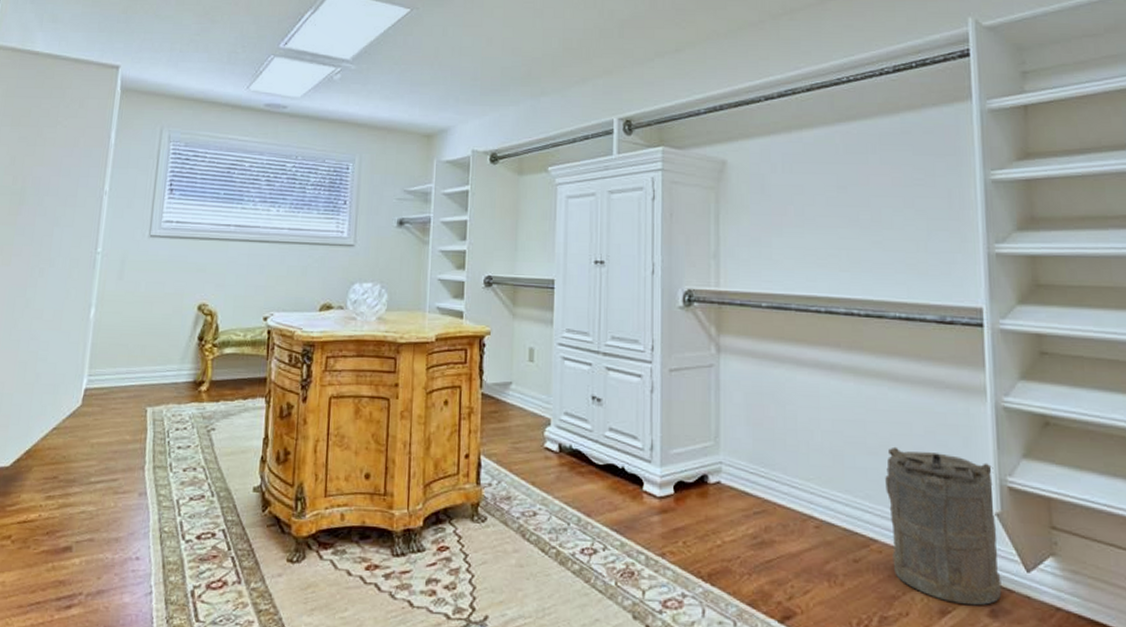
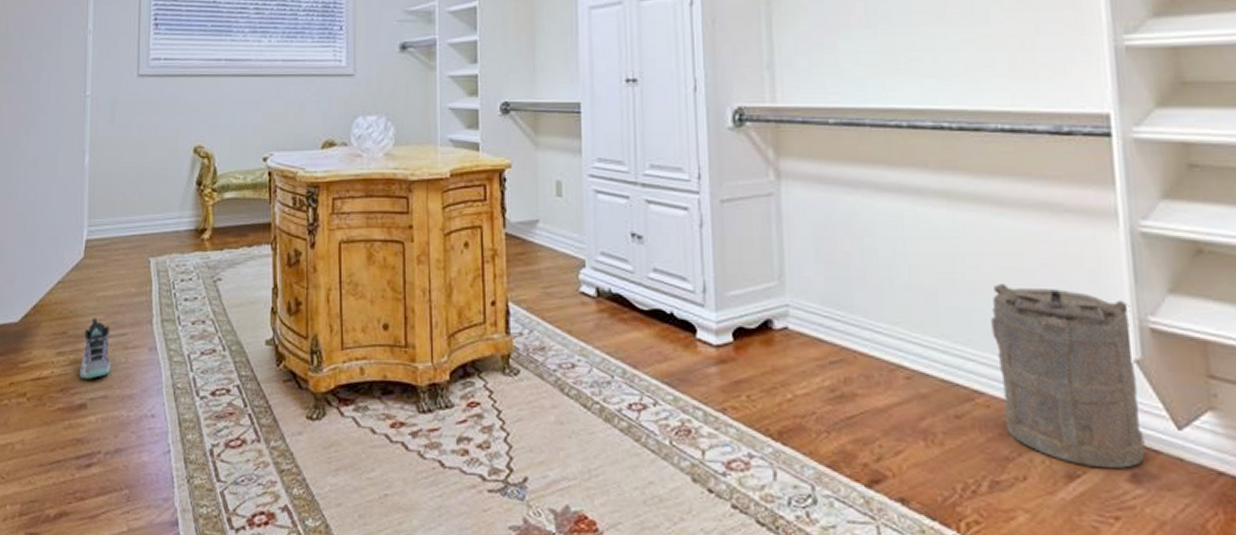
sneaker: none [67,462,102,523] -> present [80,317,112,379]

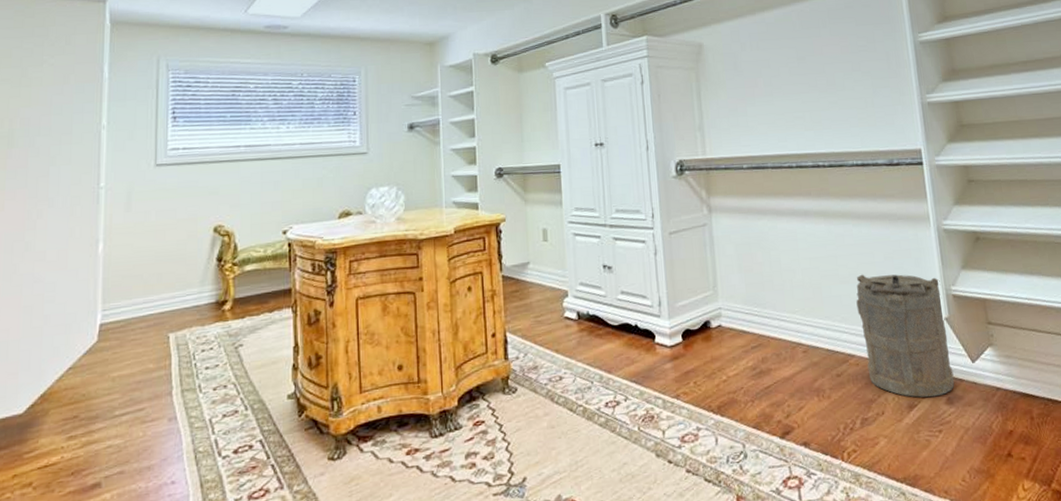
sneaker: present [80,317,112,379] -> none [93,397,129,459]

